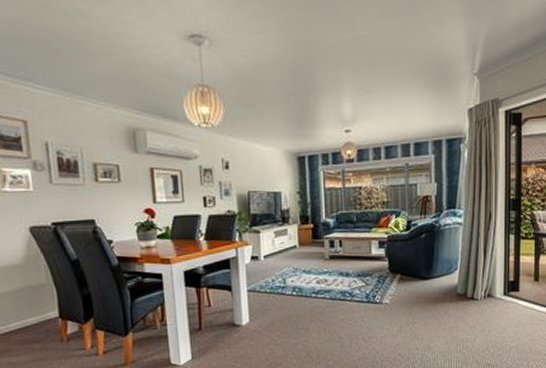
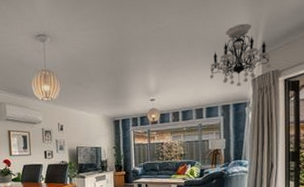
chandelier: none [418,38,490,118] -> present [209,23,271,87]

